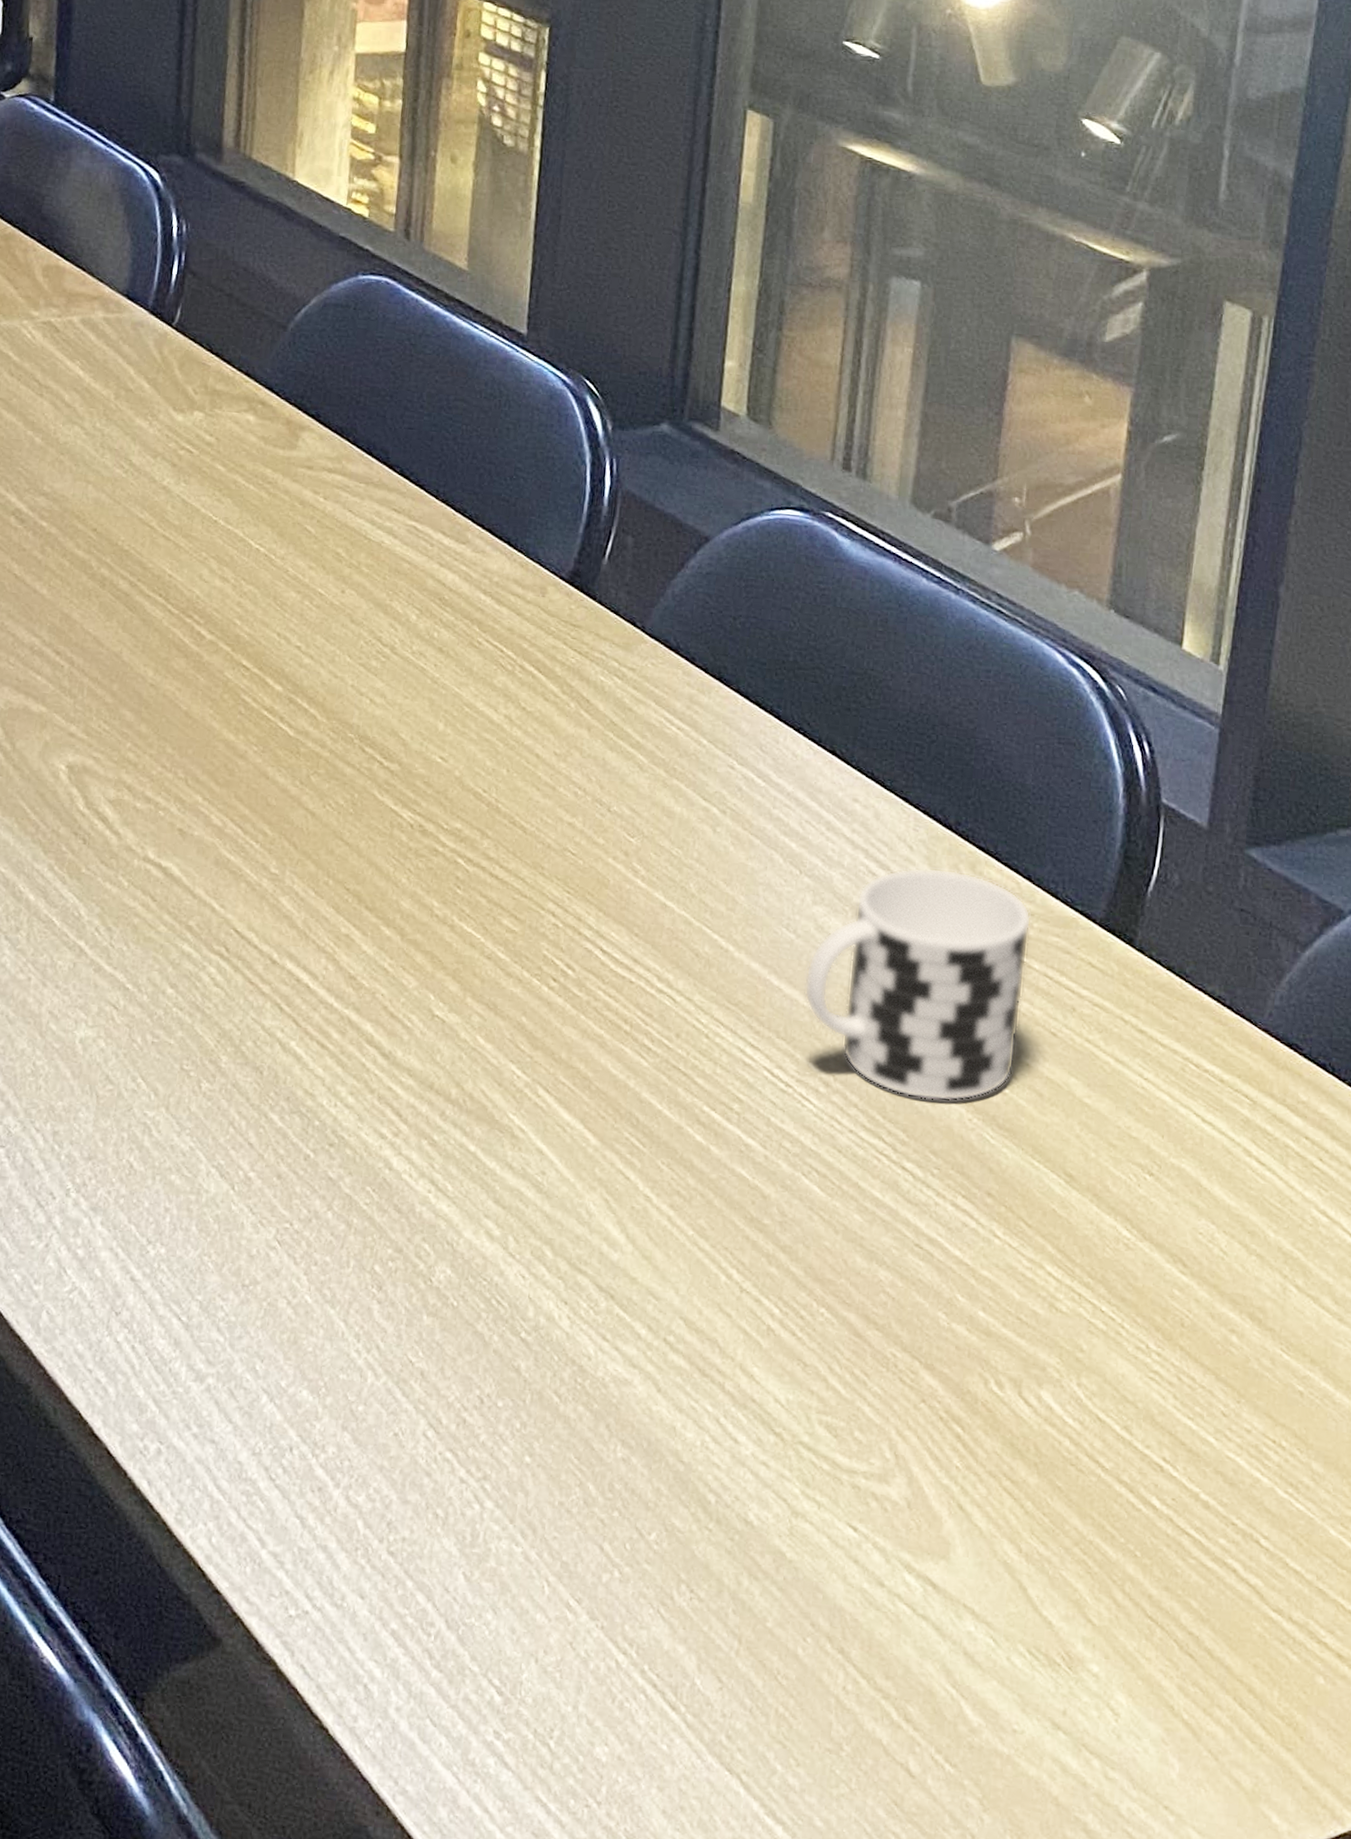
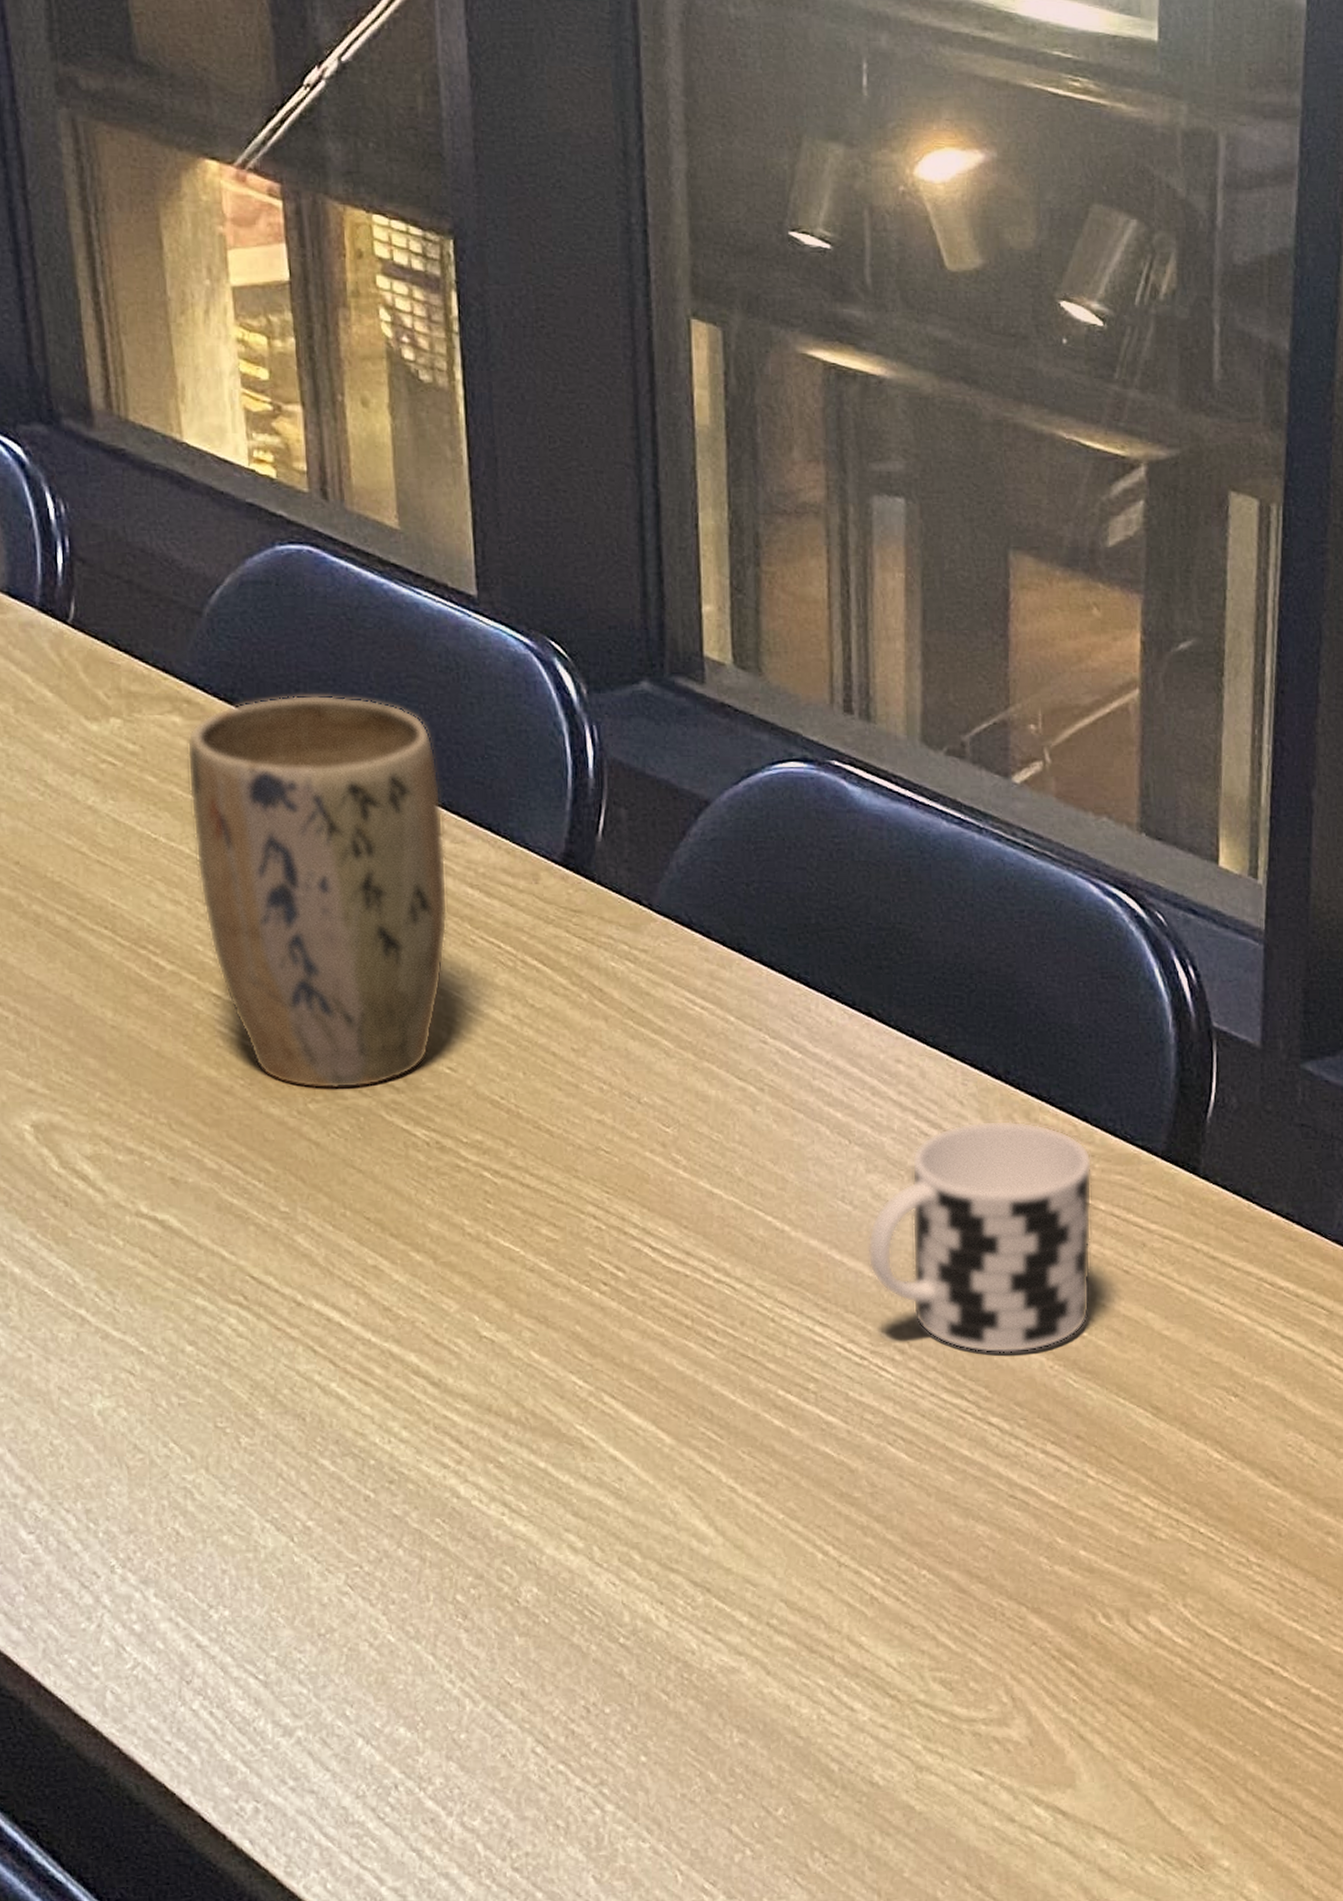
plant pot: none [247,406,471,767] -> present [187,695,448,1089]

